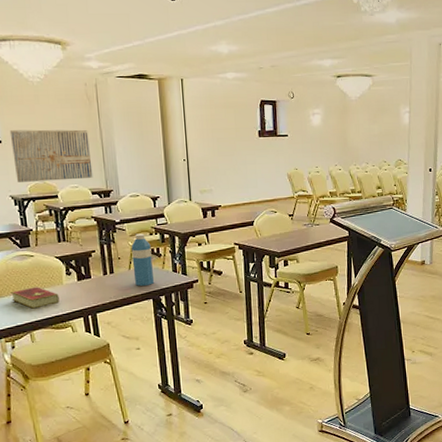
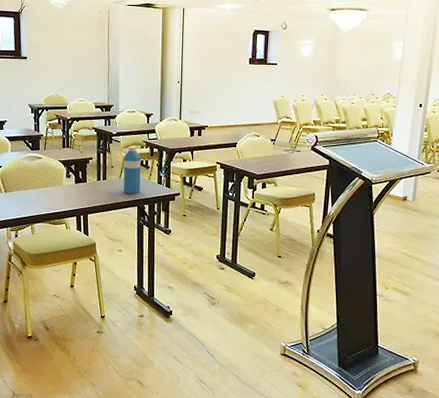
wall art: present [9,129,93,182] -> none [34,48,98,94]
hardcover book: present [11,287,59,309] -> none [20,185,58,204]

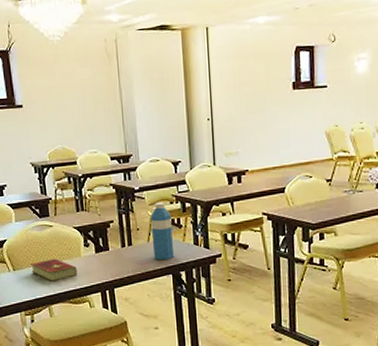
hardcover book: none [20,185,58,204] -> present [31,258,77,282]

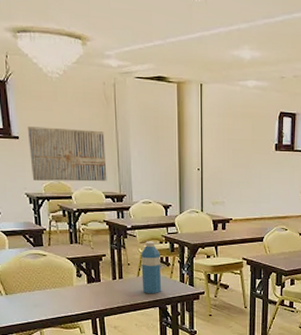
wall art: none [30,90,112,149] -> present [27,126,107,182]
hardcover book: present [31,258,77,282] -> none [23,286,69,307]

